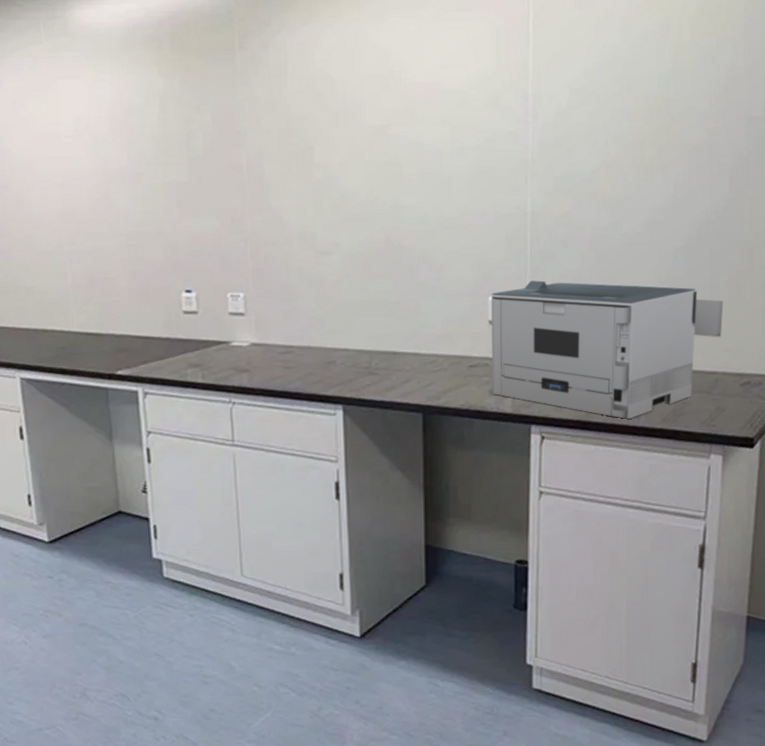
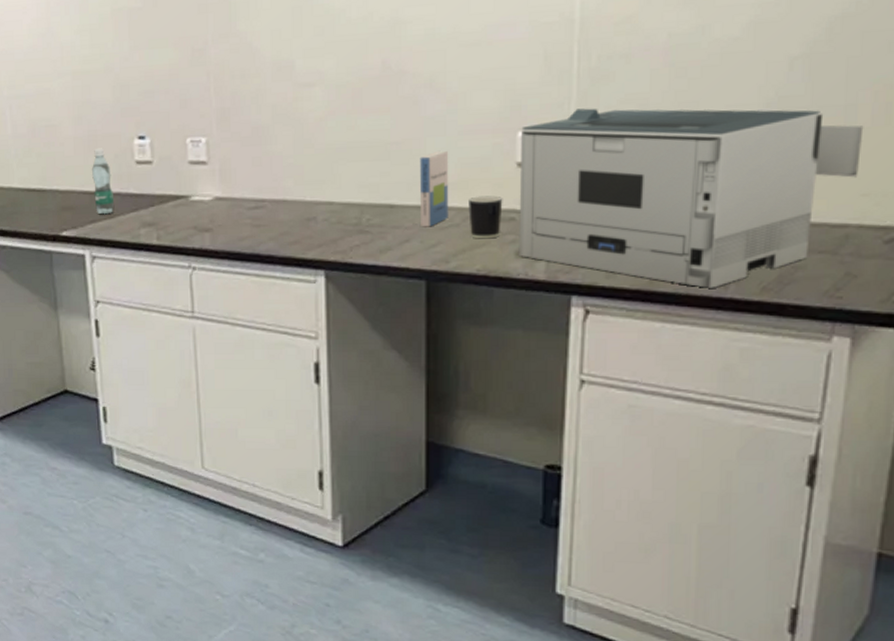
bottle: none [144,299,165,357] -> present [91,148,115,215]
book: none [416,309,439,371] -> present [419,150,449,227]
mug: none [454,346,479,380] -> present [468,195,503,239]

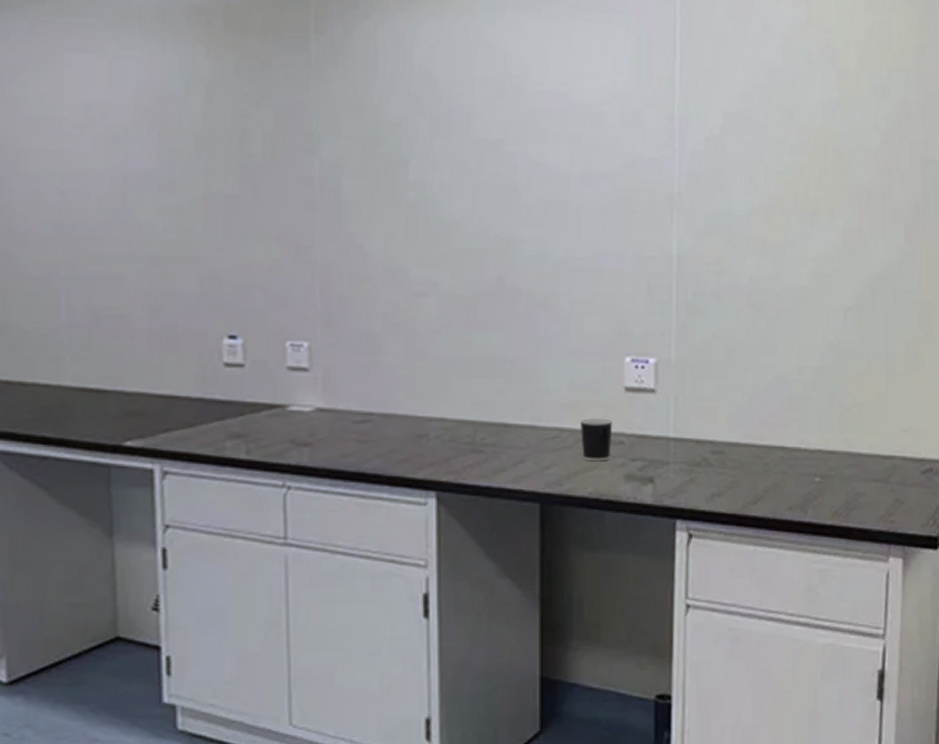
bottle: present [91,148,115,215] -> none [167,345,195,423]
book: present [419,150,449,227] -> none [533,371,562,448]
printer: present [518,108,864,288] -> none [627,339,901,513]

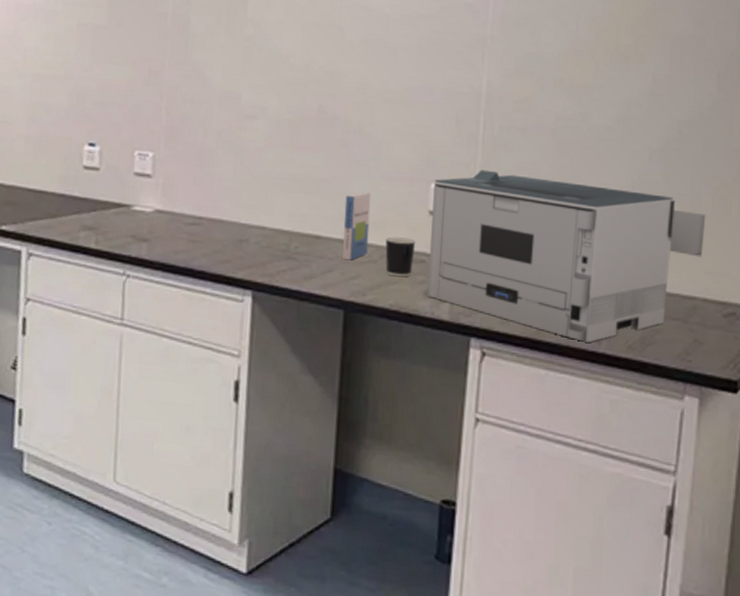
book: none [533,371,562,448] -> present [342,191,372,261]
printer: none [627,339,901,513] -> present [427,170,706,343]

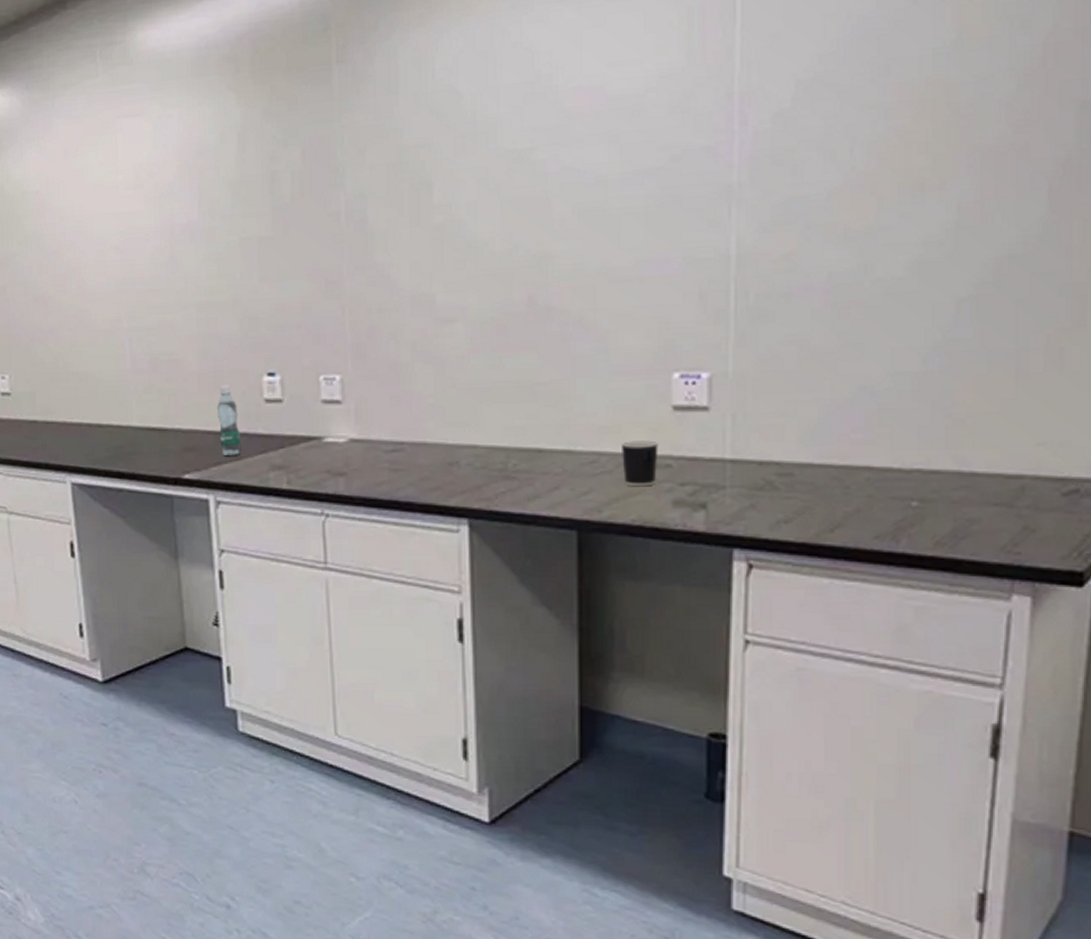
bottle: none [38,149,59,214] -> present [216,385,242,457]
book: present [342,191,372,261] -> none [569,392,601,474]
printer: present [427,170,706,343] -> none [675,349,1036,542]

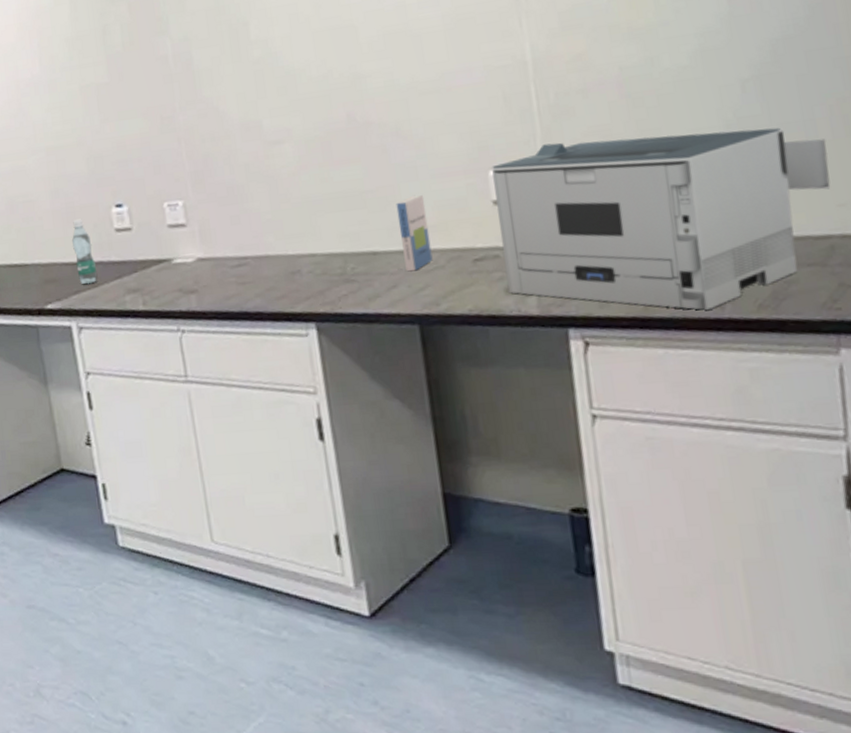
book: none [569,392,601,474] -> present [396,195,433,272]
mug: present [622,440,659,487] -> none [450,234,487,279]
printer: none [675,349,1036,542] -> present [492,127,831,310]

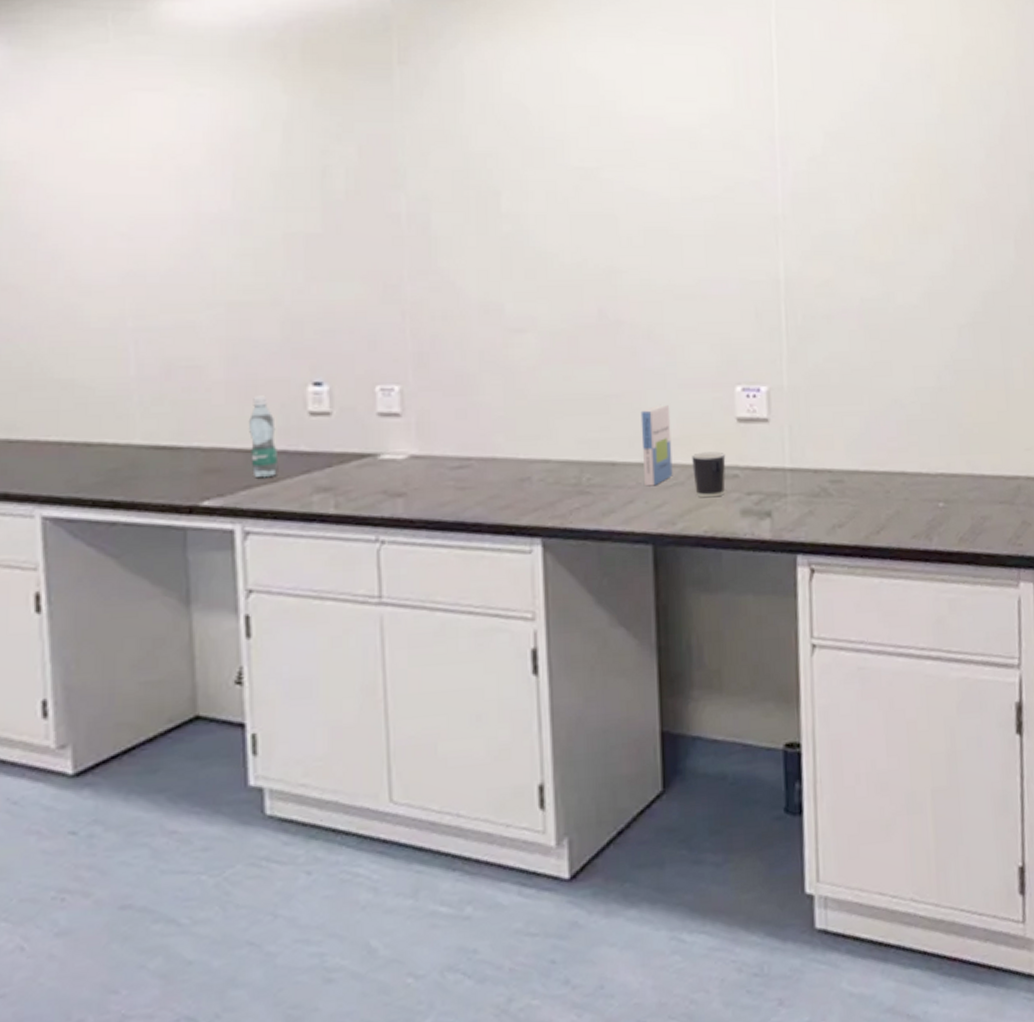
mug: none [450,234,487,279] -> present [692,451,726,498]
printer: present [492,127,831,310] -> none [739,365,1021,541]

